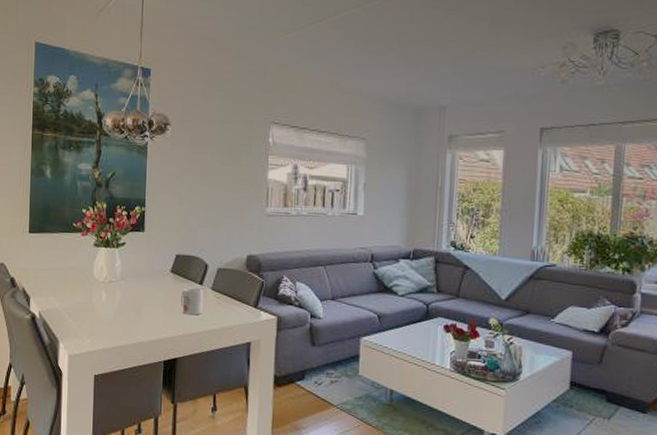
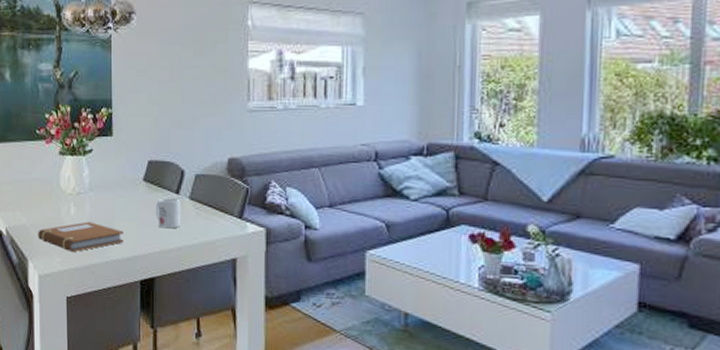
notebook: none [70,307,150,335] -> present [38,221,124,253]

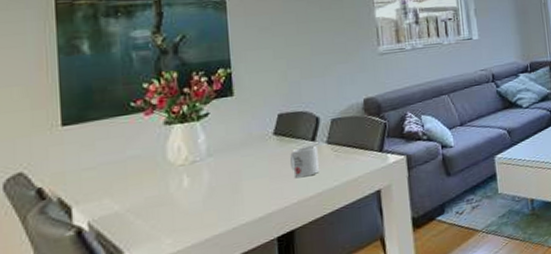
notebook: present [38,221,124,253] -> none [138,189,254,229]

